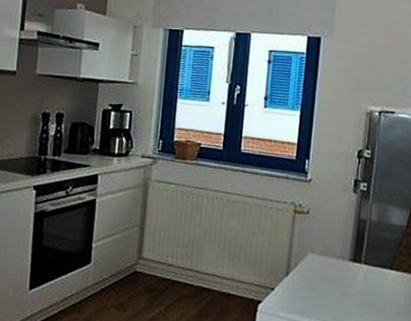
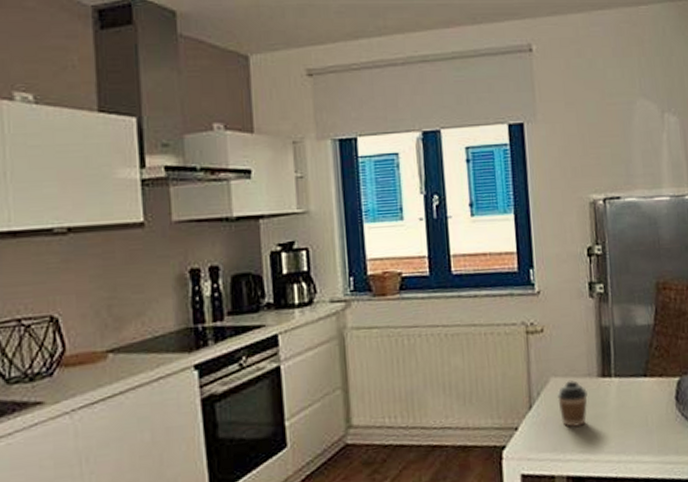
coffee cup: none [311,258,338,300] -> present [557,379,587,428]

